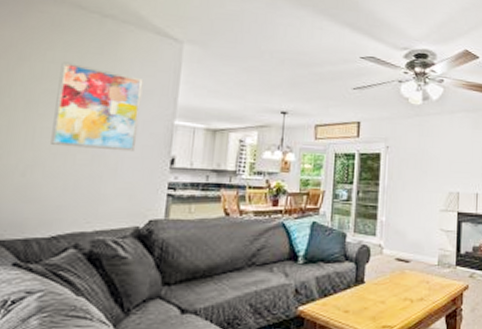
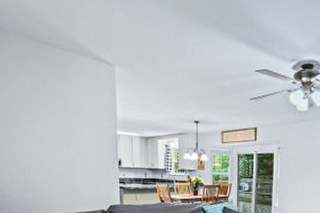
wall art: present [51,61,144,152] -> none [31,87,93,156]

